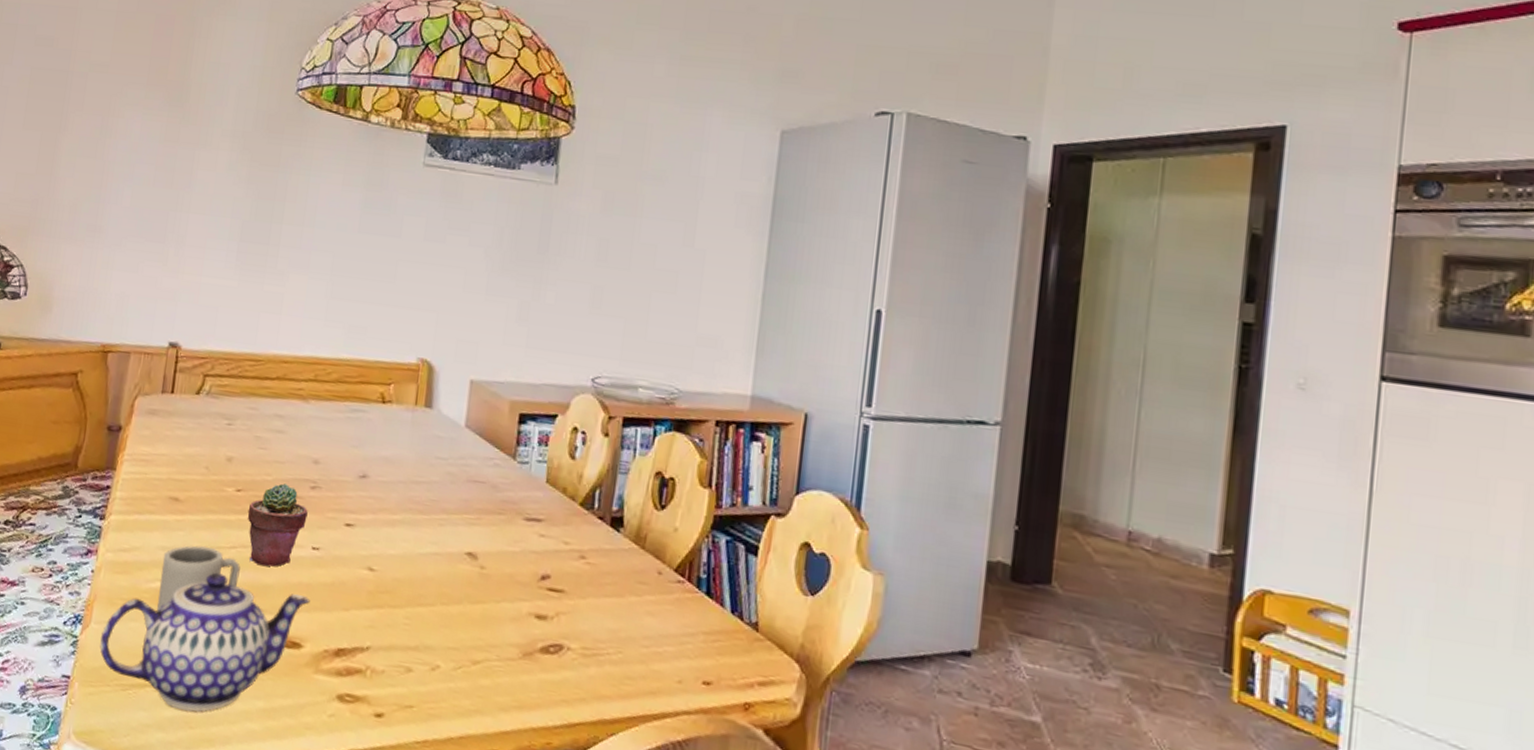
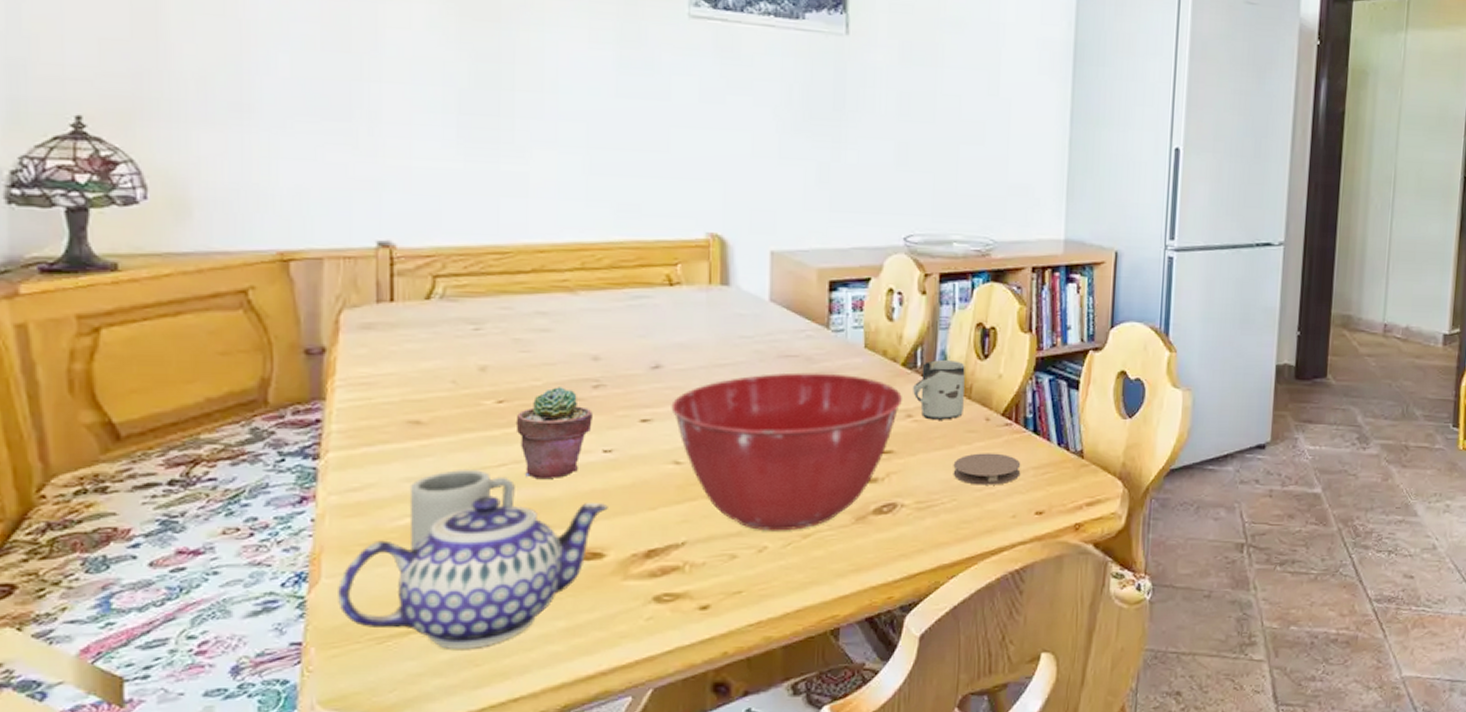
mixing bowl: none [371,496,578,655] -> present [671,372,903,531]
cup: none [588,503,641,568] -> present [913,360,965,420]
coaster: none [621,606,691,645] -> present [953,453,1021,485]

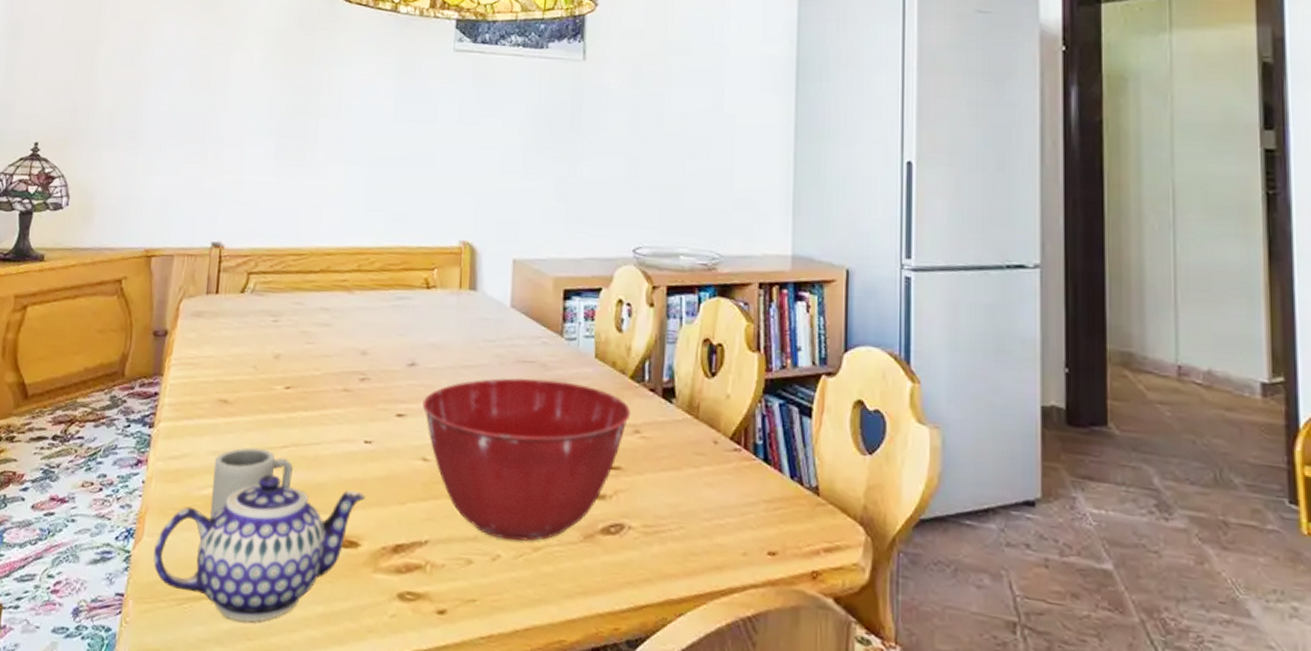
potted succulent: present [515,387,592,480] -> none [297,377,358,465]
cup: present [913,360,965,420] -> none [641,375,692,440]
coaster: present [953,453,1021,485] -> none [680,478,752,516]

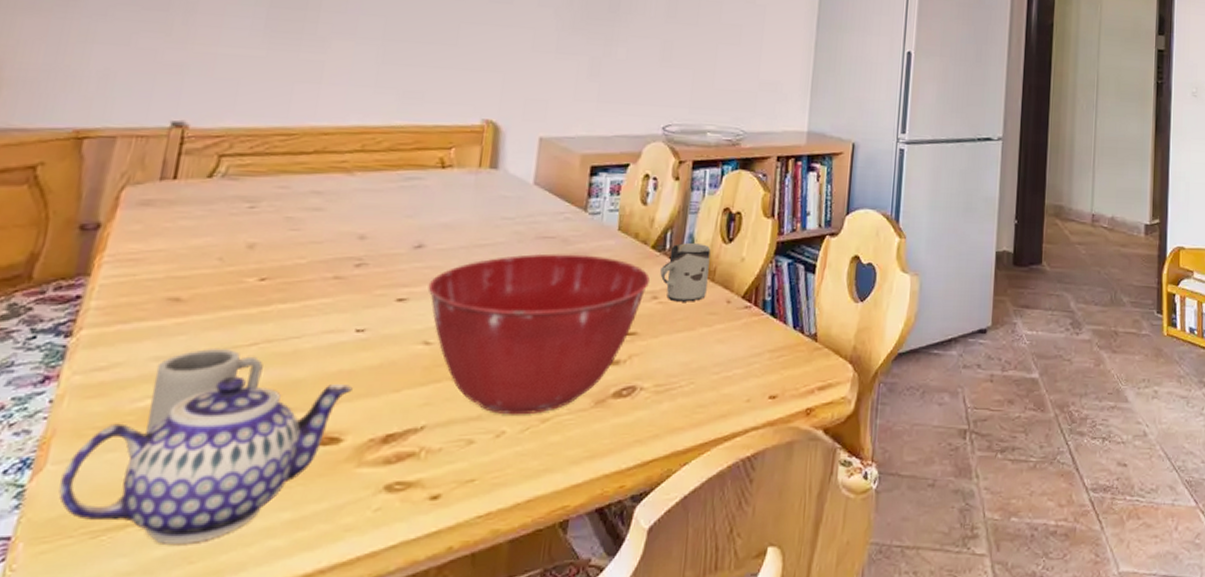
cup: none [641,375,692,440] -> present [660,243,711,302]

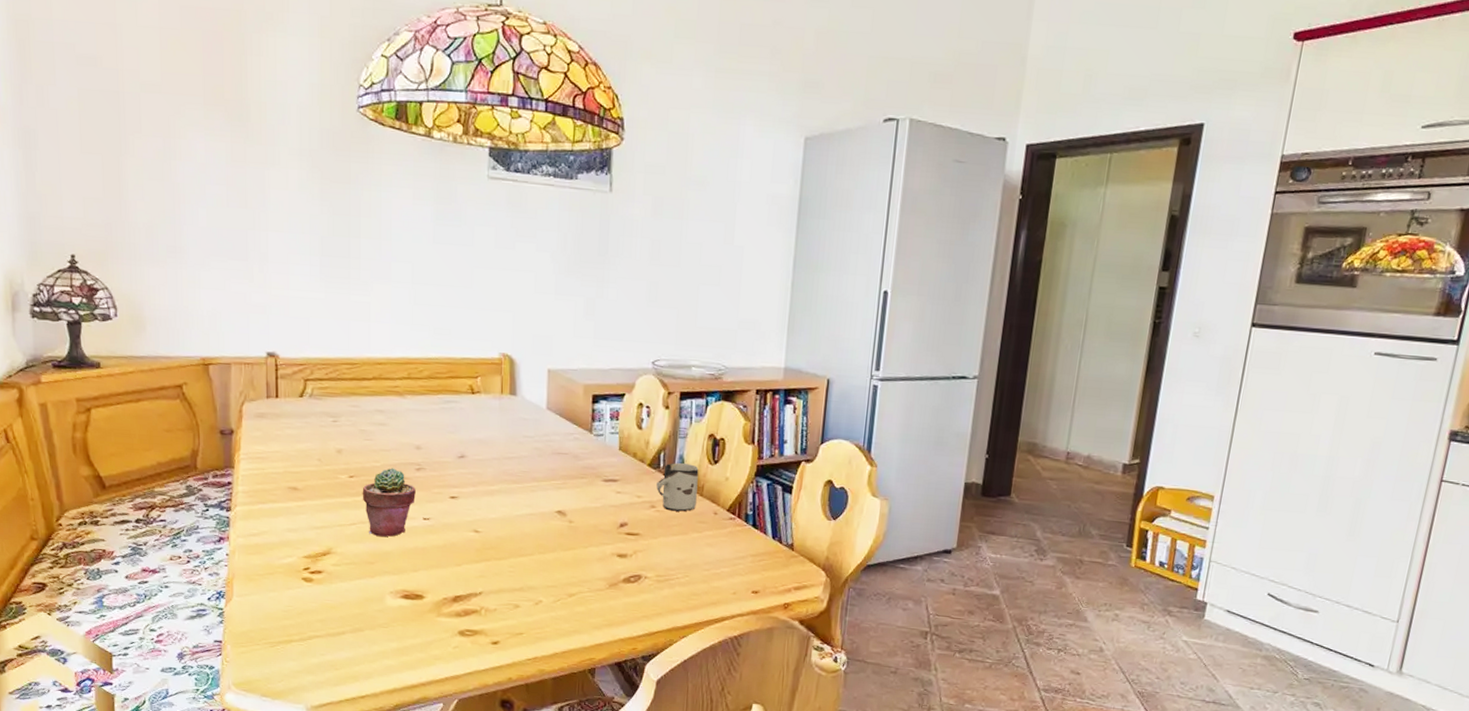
teapot: present [59,376,353,544] -> none [245,546,427,657]
cup: present [146,347,263,433] -> none [290,525,362,581]
potted succulent: none [274,265,351,360] -> present [362,468,416,537]
mixing bowl: present [428,253,651,415] -> none [472,466,649,590]

